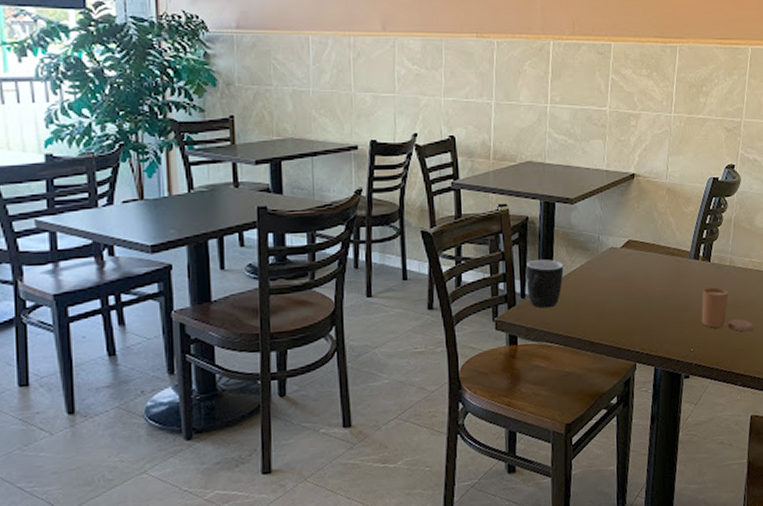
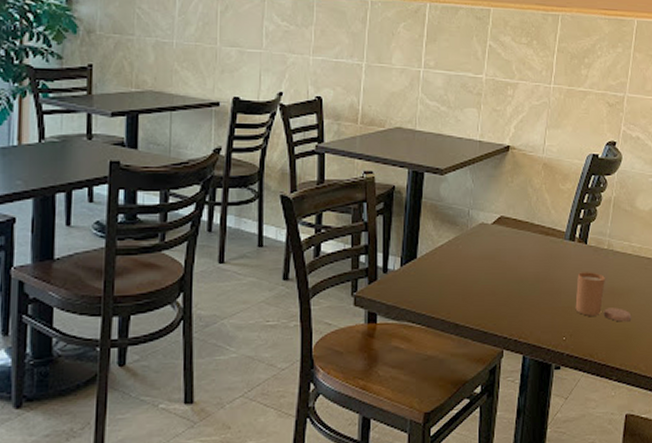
mug: present [526,259,564,309] -> none [389,233,430,285]

